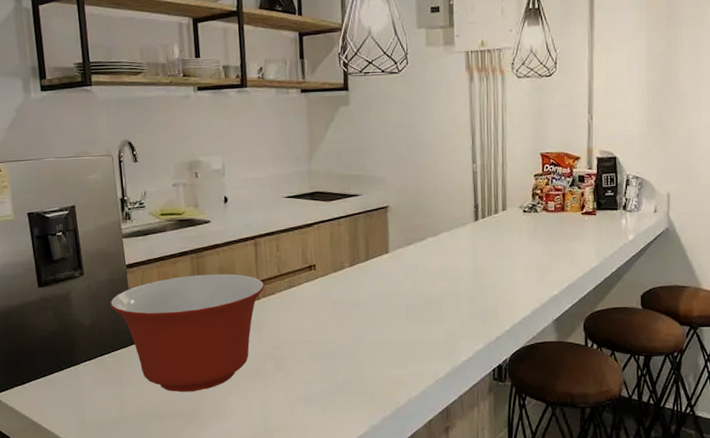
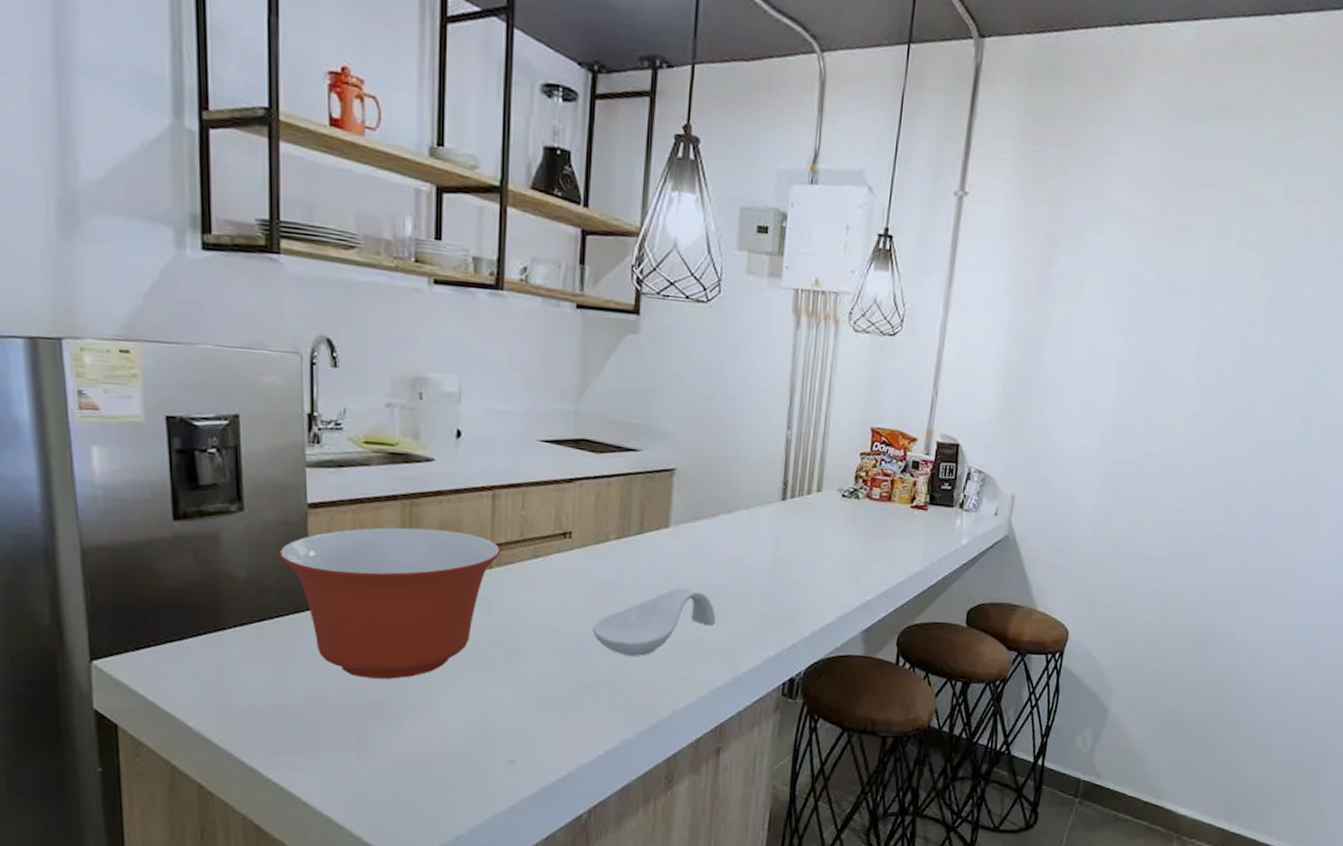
spoon rest: none [338,300,433,358] -> present [592,588,716,656]

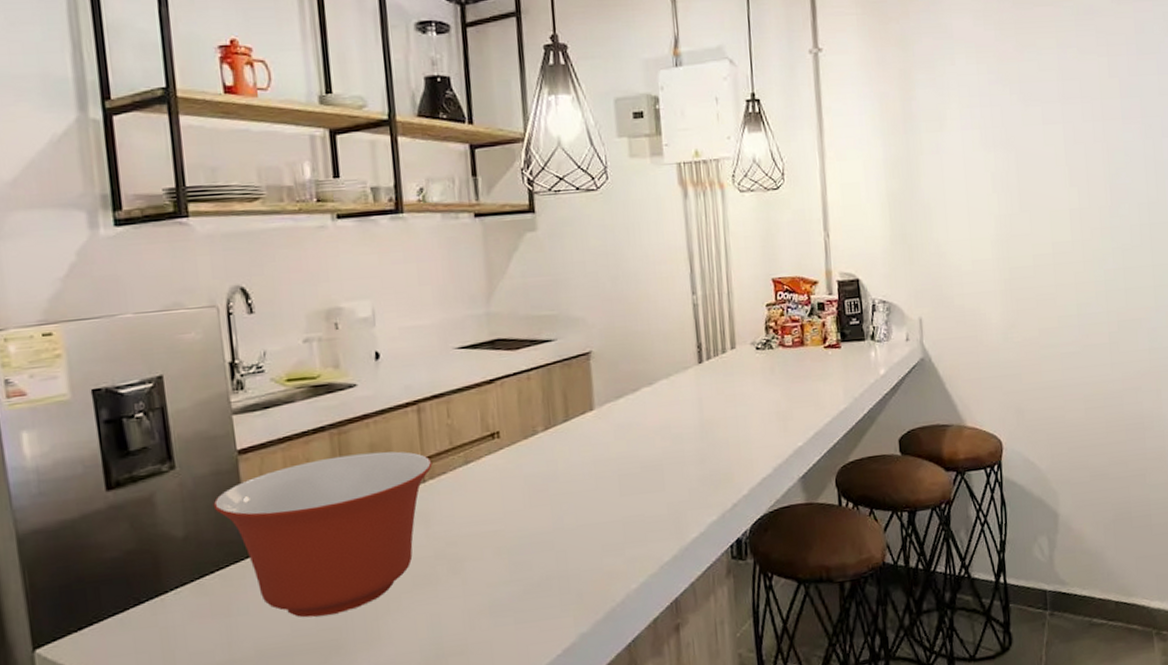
spoon rest: present [592,588,716,656] -> none [533,467,653,547]

